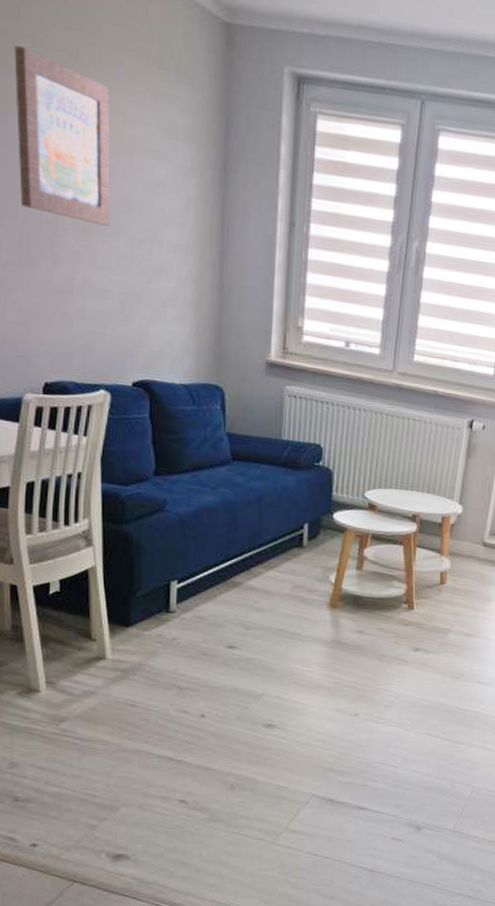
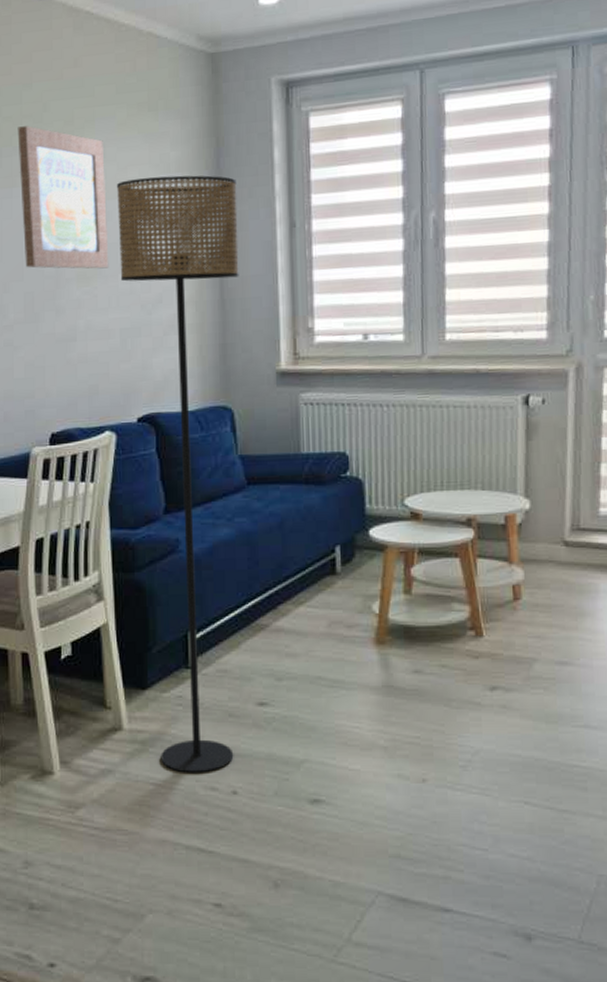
floor lamp: none [121,137,243,699] -> present [117,175,239,773]

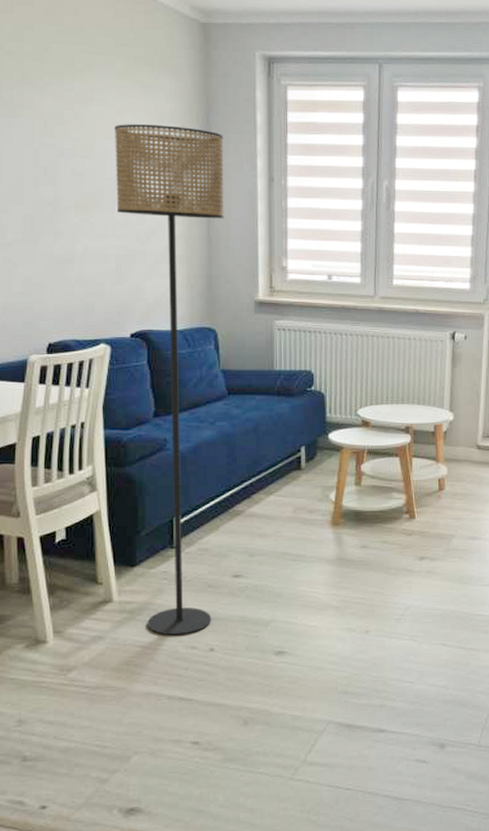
wall art: present [17,126,109,269] -> none [18,62,106,200]

